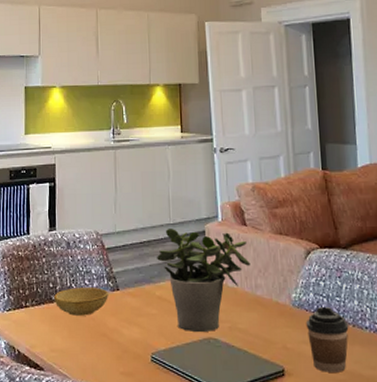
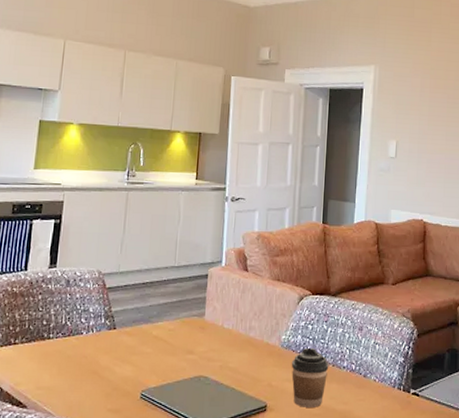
bowl: present [54,288,108,316] -> none [46,325,104,354]
potted plant: present [157,229,251,333] -> none [158,271,247,371]

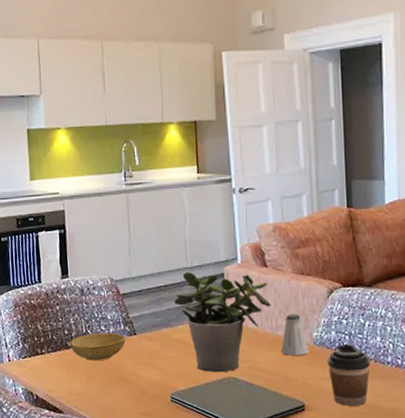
bowl: none [46,325,104,354] -> present [70,333,126,361]
potted plant: none [158,271,247,371] -> present [174,272,271,373]
saltshaker: none [251,317,277,357] -> present [280,314,310,355]

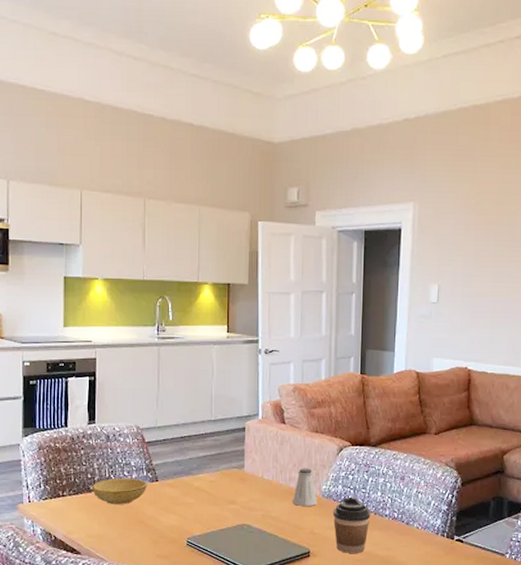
potted plant: present [174,272,271,373] -> none [197,425,286,520]

